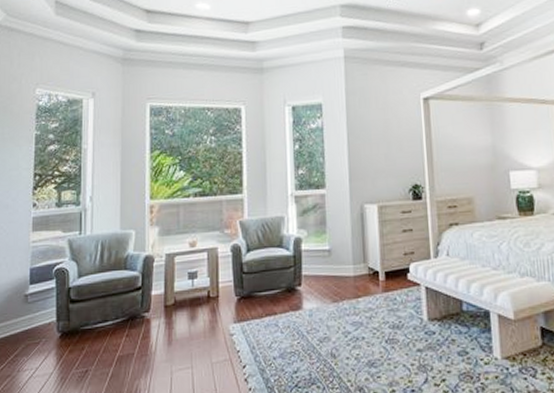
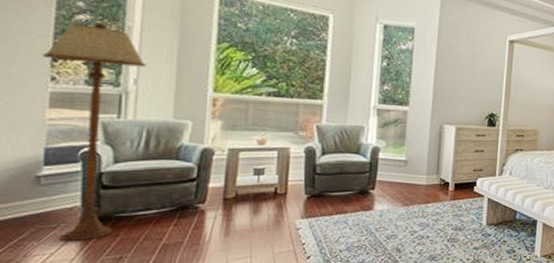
floor lamp: none [27,150,98,356] -> present [42,23,146,242]

